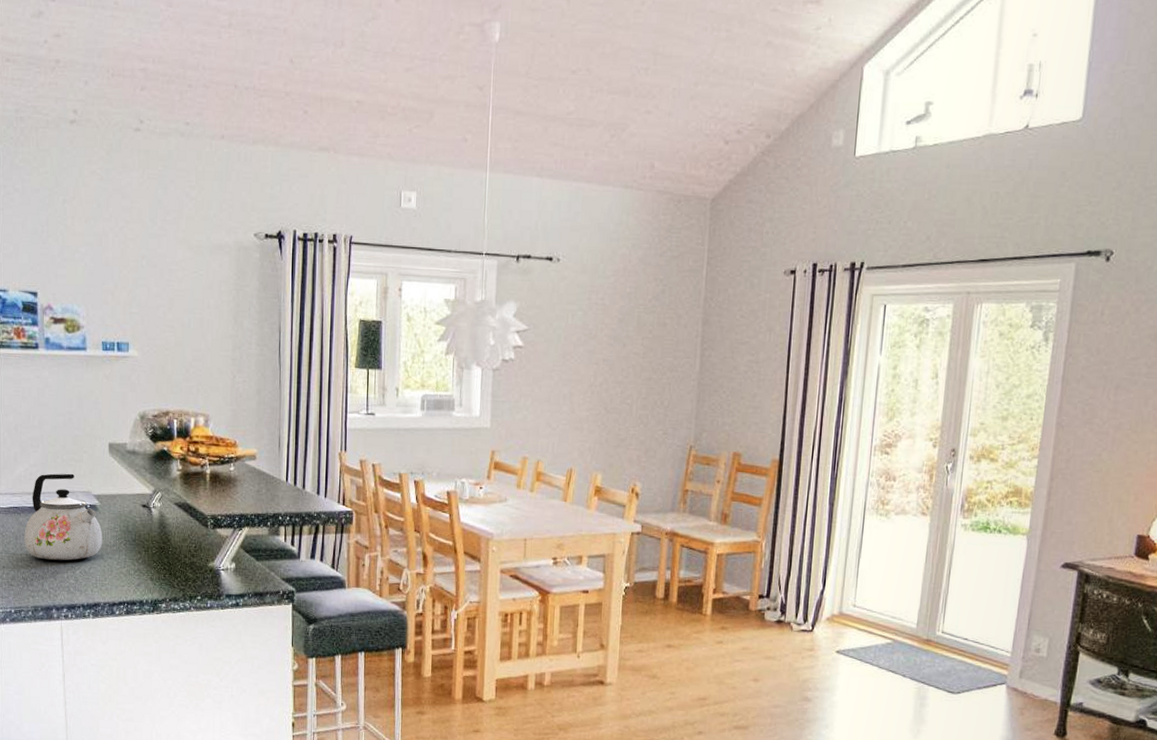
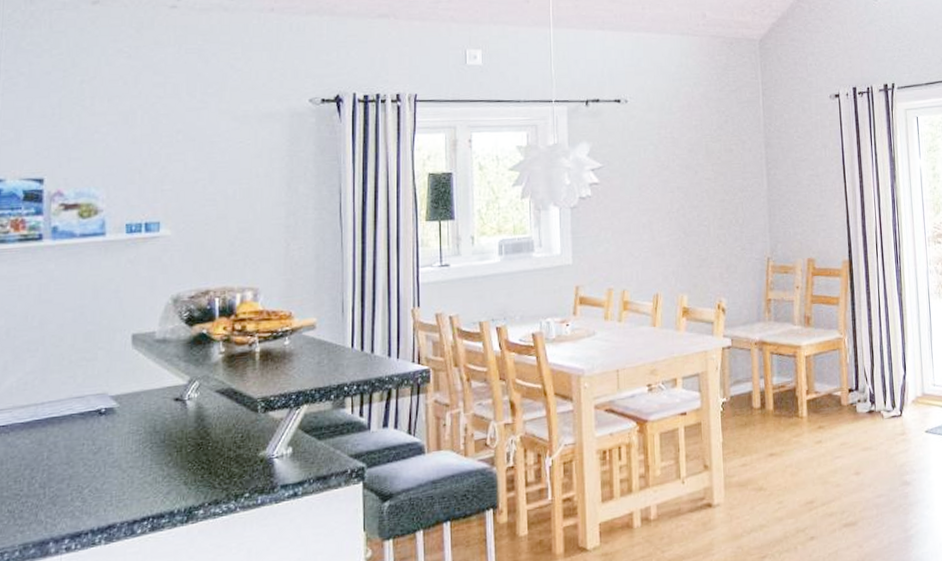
kettle: present [24,473,103,561] -> none [12,375,121,484]

